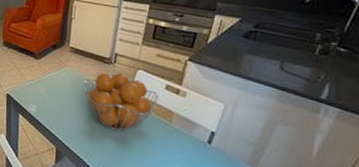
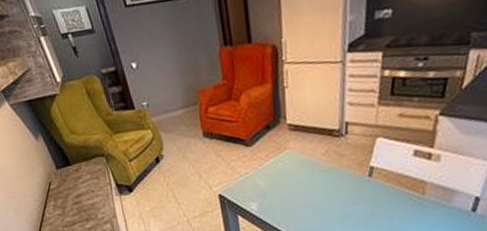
fruit basket: present [83,72,159,131] -> none [310,145,407,216]

